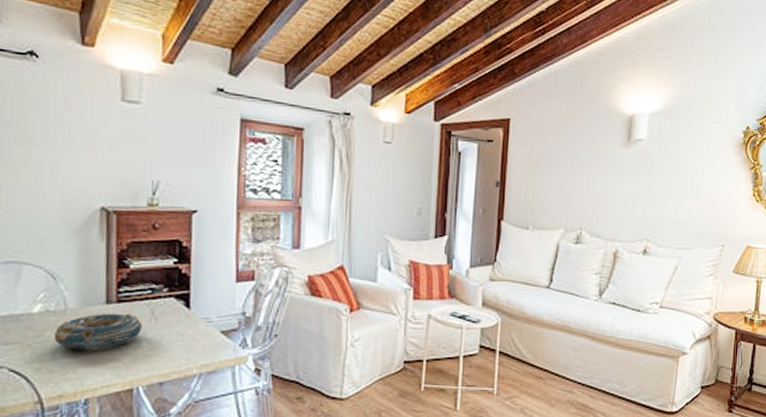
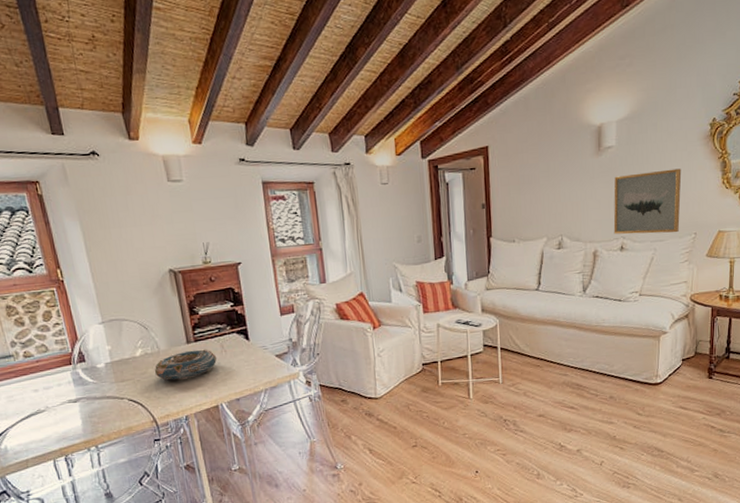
wall art: none [637,172,713,242] -> present [613,168,682,235]

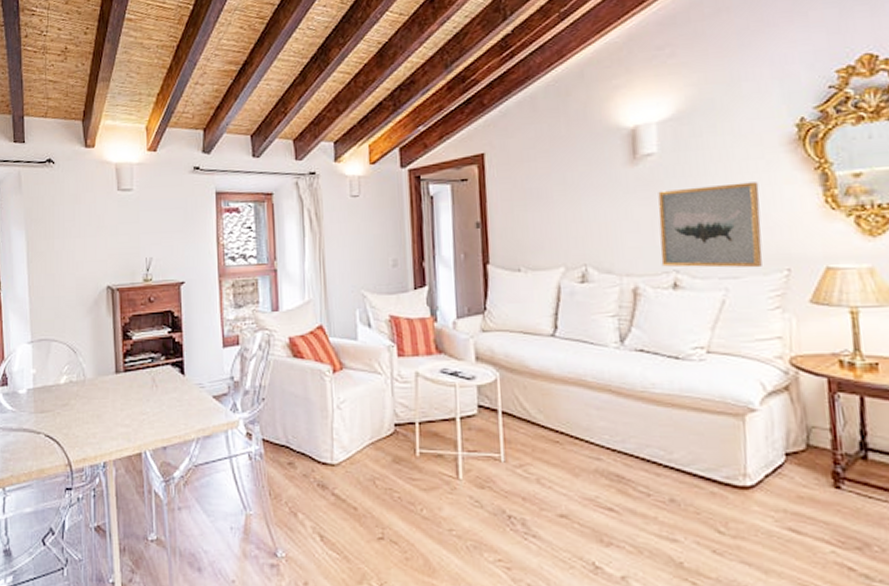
decorative bowl: present [154,349,217,381] -> none [76,381,147,418]

